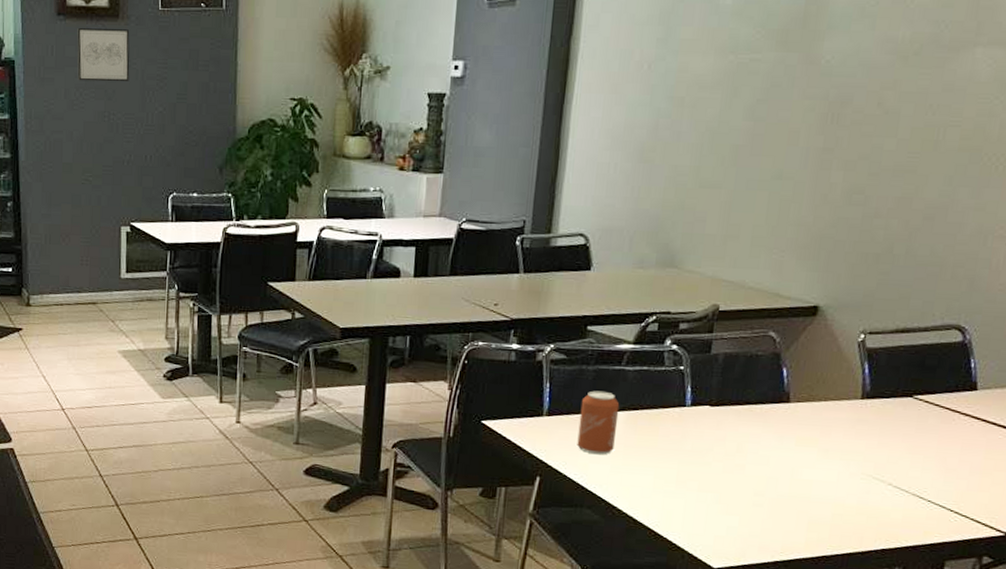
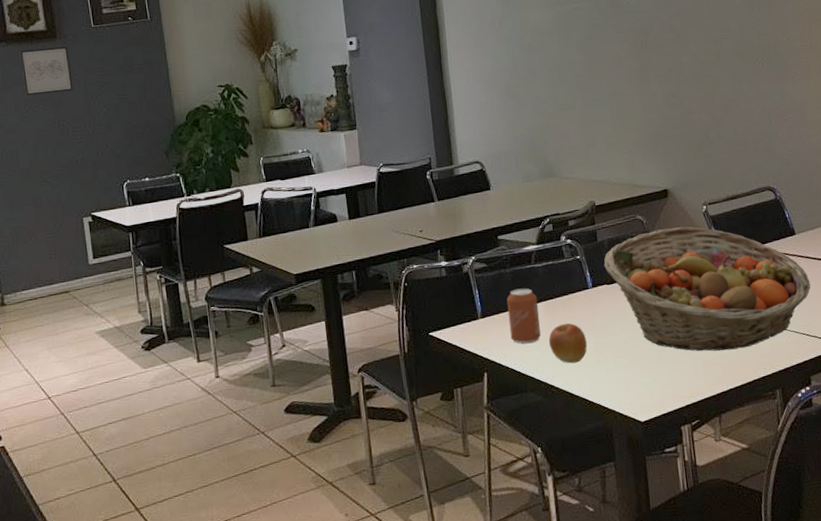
apple: none [622,440,669,487] -> present [549,323,588,364]
fruit basket: none [711,353,980,512] -> present [604,226,811,351]

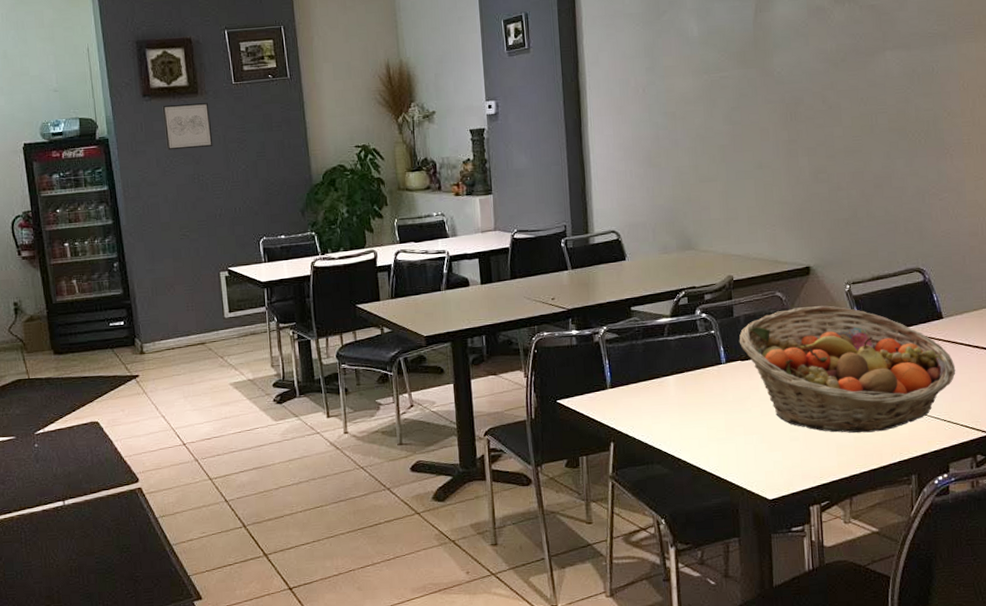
can: present [506,288,541,344] -> none [637,360,670,416]
apple: present [549,323,588,364] -> none [678,397,718,438]

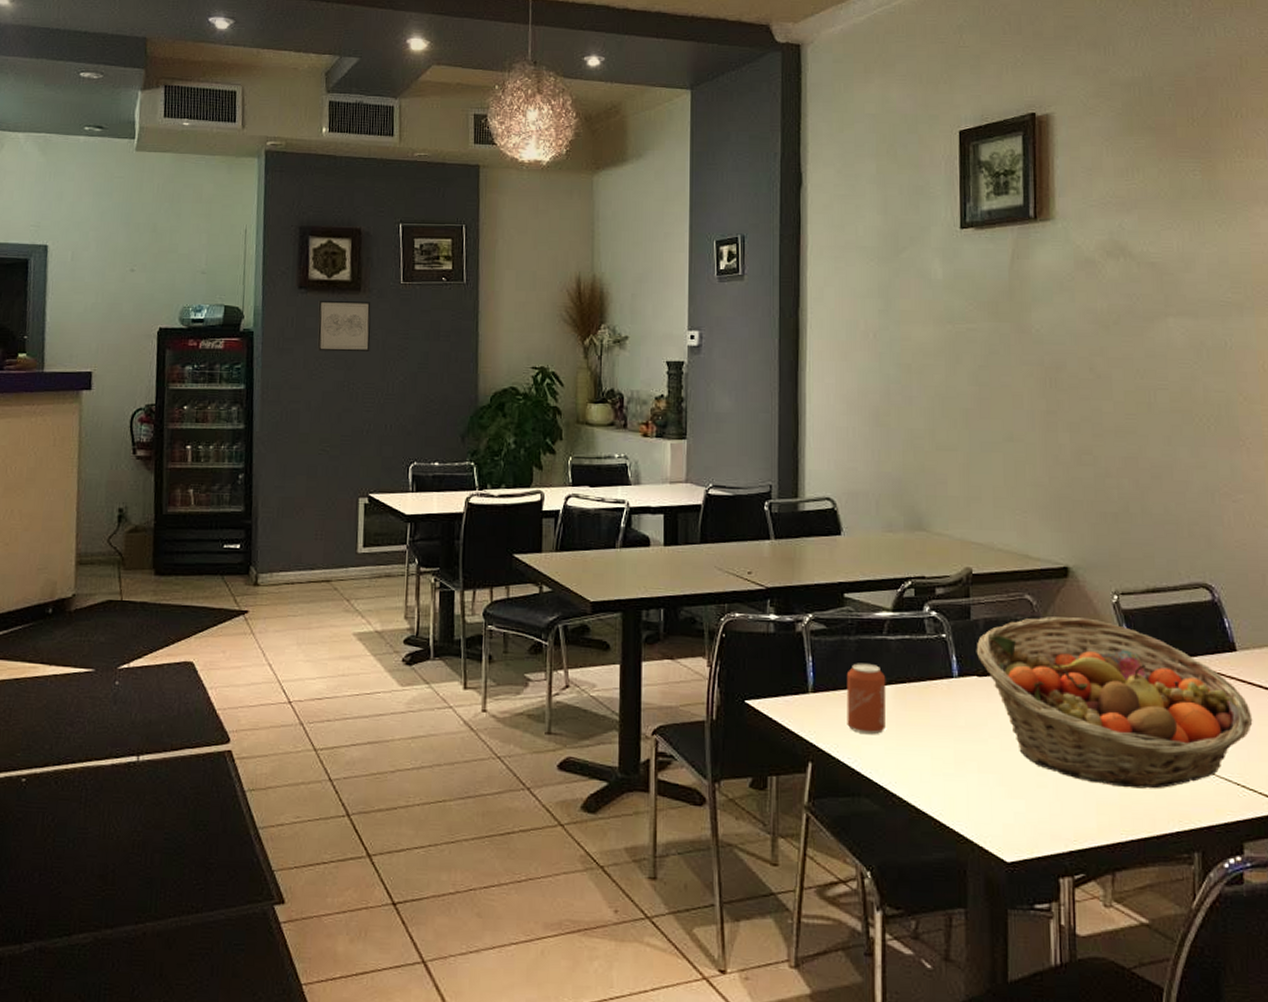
can: none [637,360,670,416] -> present [846,663,886,735]

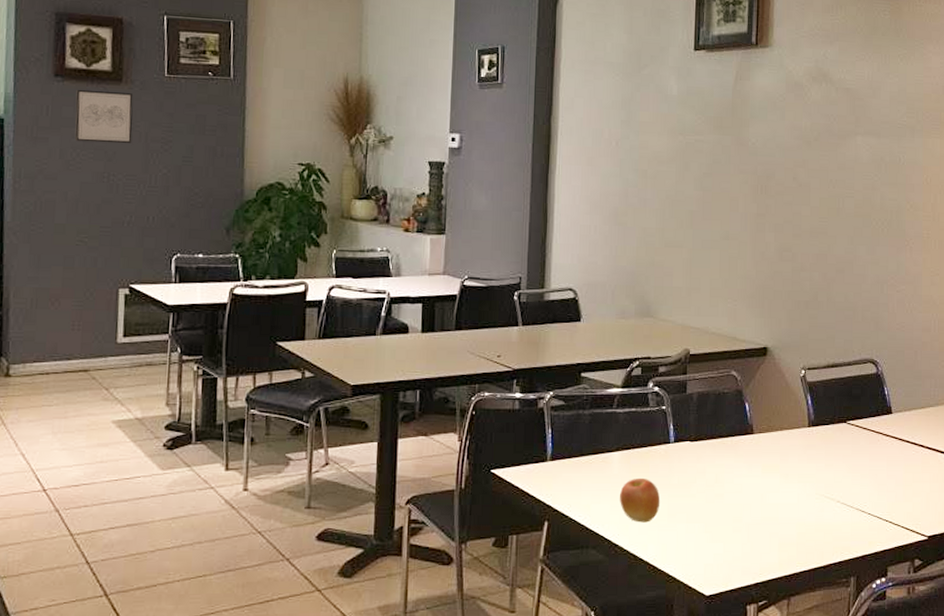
can: present [846,663,886,735] -> none [579,433,614,495]
apple: none [896,716,945,770] -> present [620,477,661,523]
fruit basket: present [976,617,1253,789] -> none [689,389,901,529]

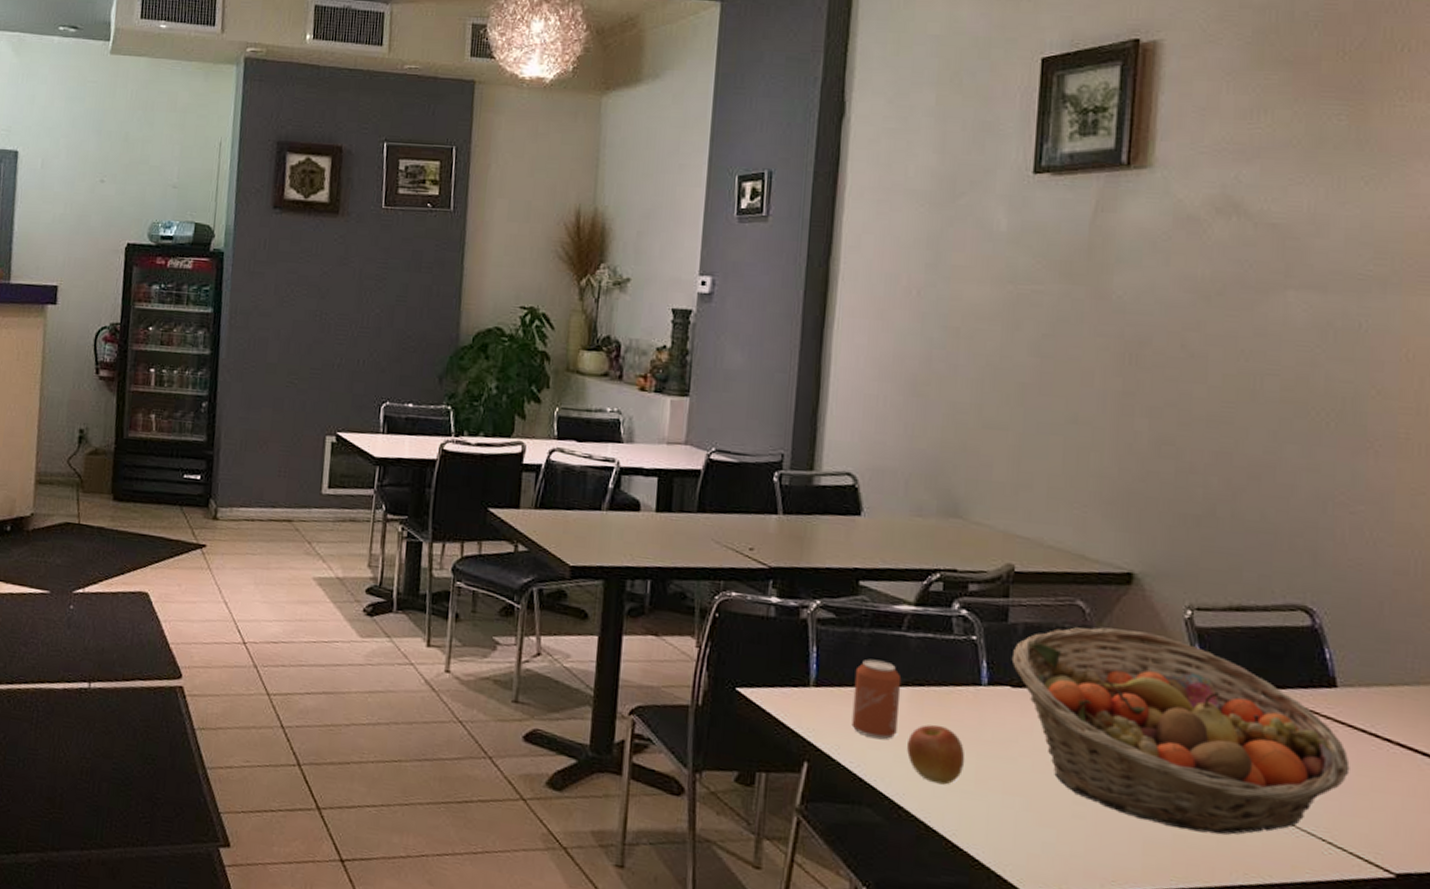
wall art: present [74,89,134,143] -> none [289,221,349,280]
can: none [579,433,614,495] -> present [851,659,902,740]
fruit basket: none [689,389,901,529] -> present [1011,627,1350,835]

